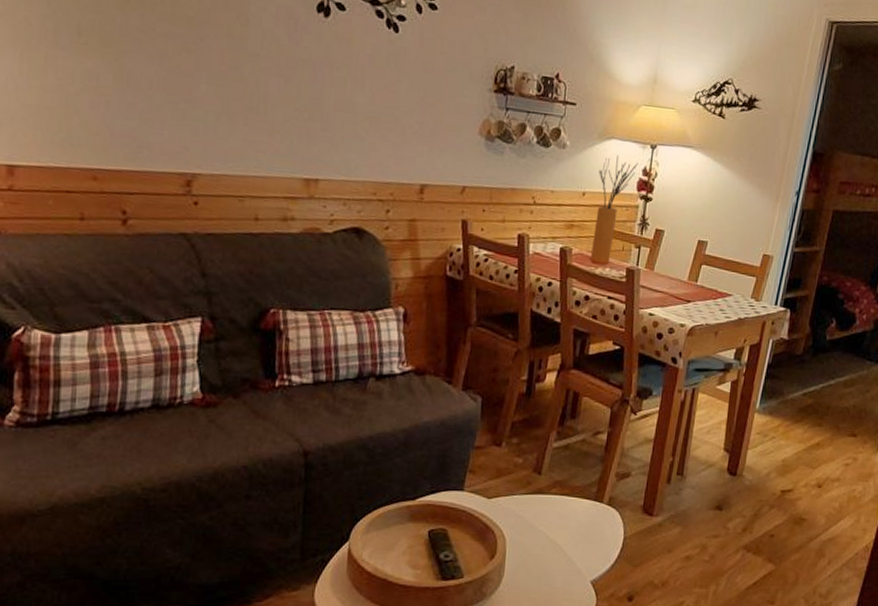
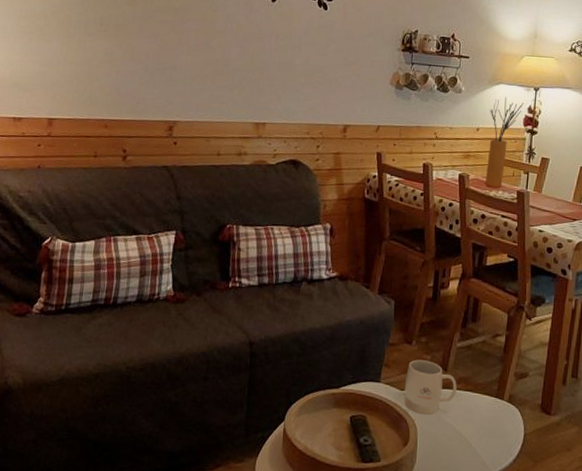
mug: none [491,463,552,525] -> present [404,359,457,416]

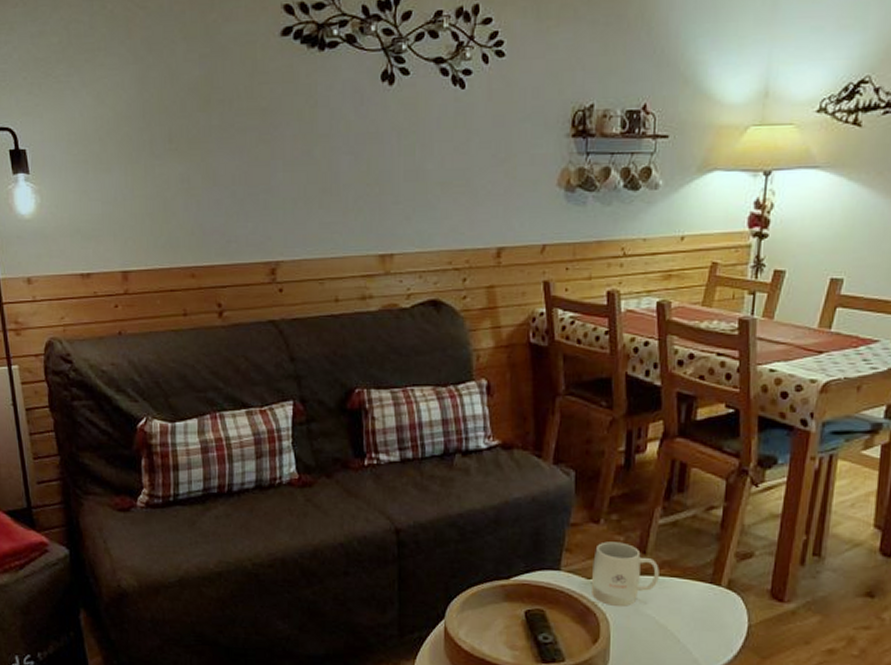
vase: present [485,97,524,189] -> none [693,189,749,318]

